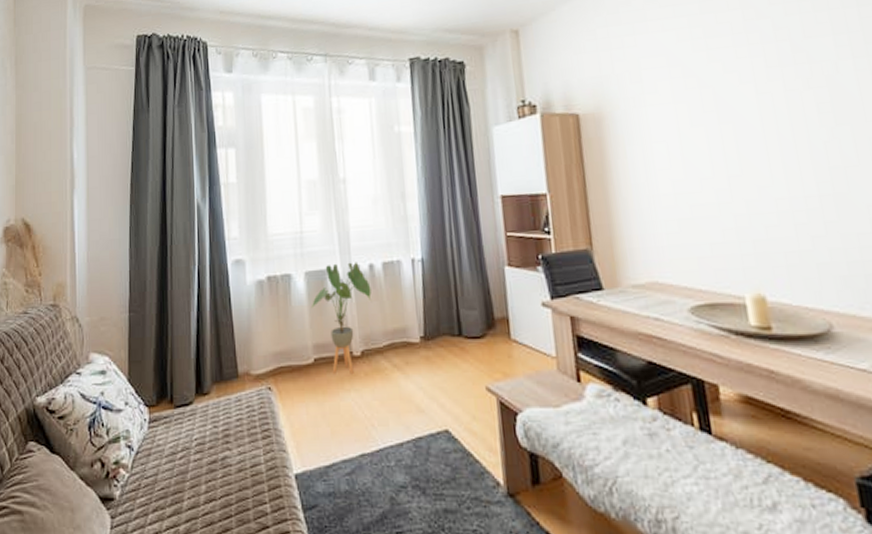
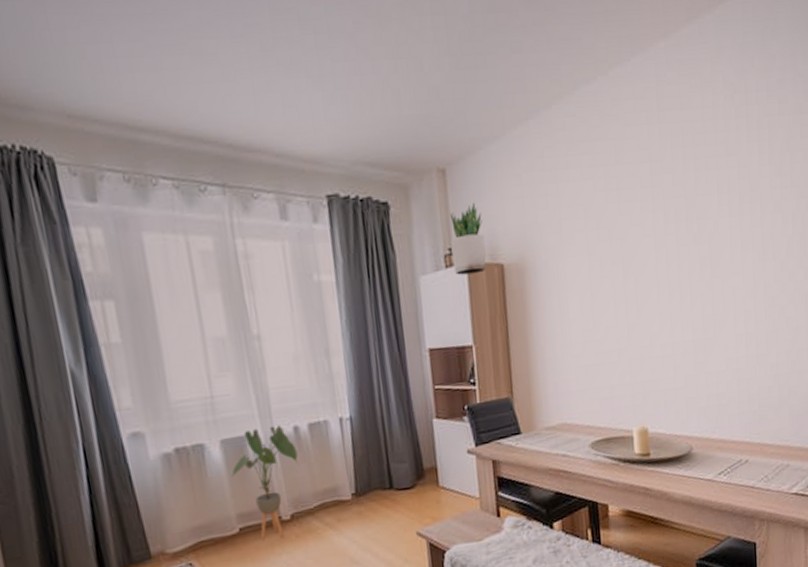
planter: none [523,58,561,125] -> present [450,203,487,275]

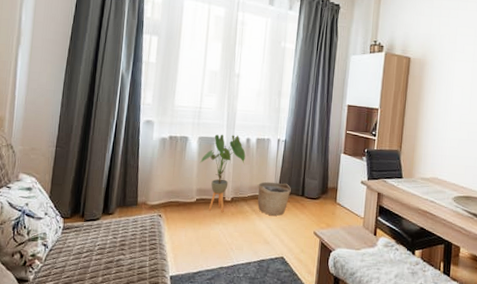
basket: none [325,476,374,526] -> present [258,181,291,216]
planter: present [450,203,487,275] -> none [375,14,401,61]

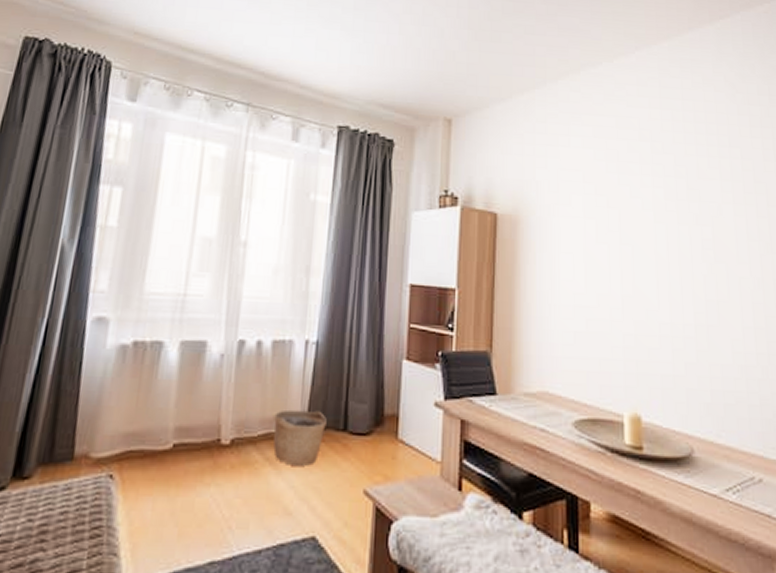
house plant: present [199,134,246,213] -> none [180,335,255,466]

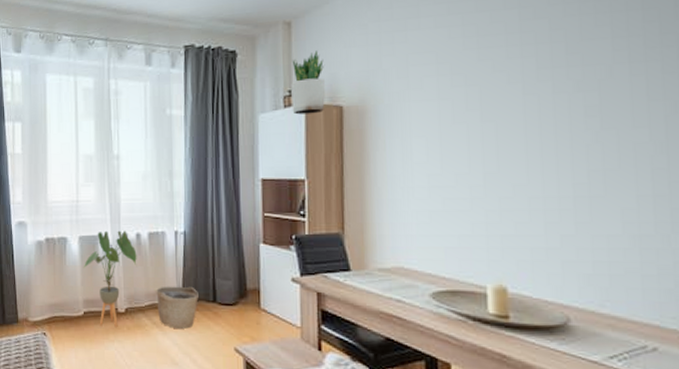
house plant: none [180,335,255,466] -> present [83,230,137,328]
planter: none [447,153,481,218] -> present [291,51,325,115]

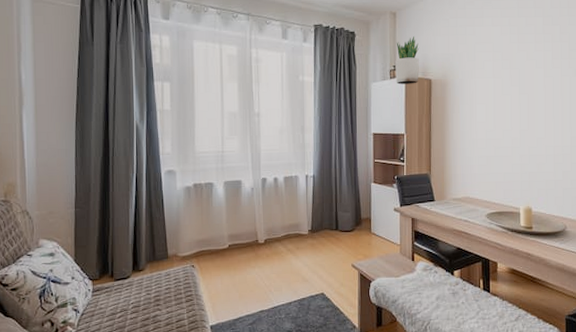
house plant: present [83,230,137,328] -> none [228,176,275,257]
basket: present [156,286,199,329] -> none [290,219,324,253]

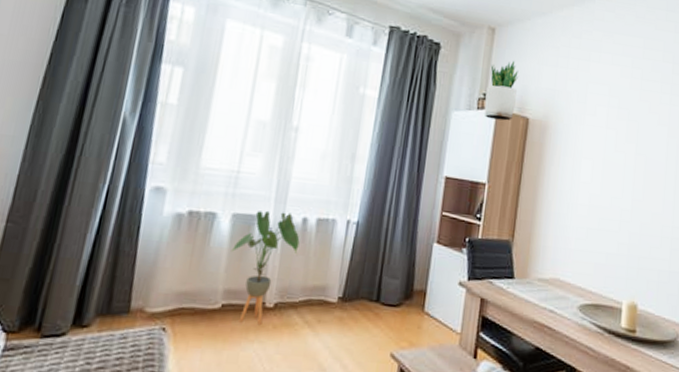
house plant: none [228,176,275,257] -> present [230,210,300,326]

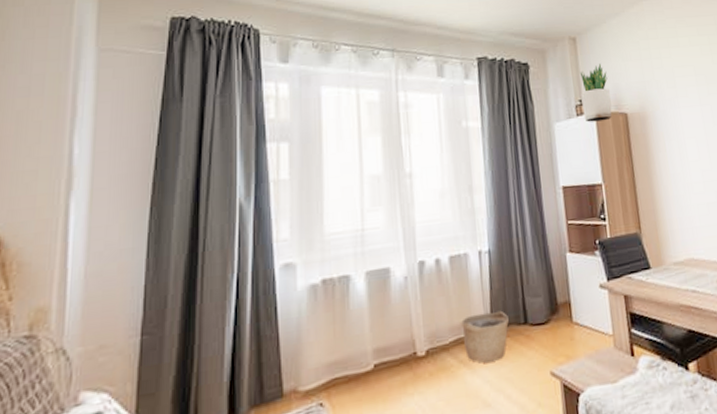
house plant: present [230,210,300,326] -> none [371,257,438,380]
basket: none [312,280,362,330] -> present [461,310,509,363]

